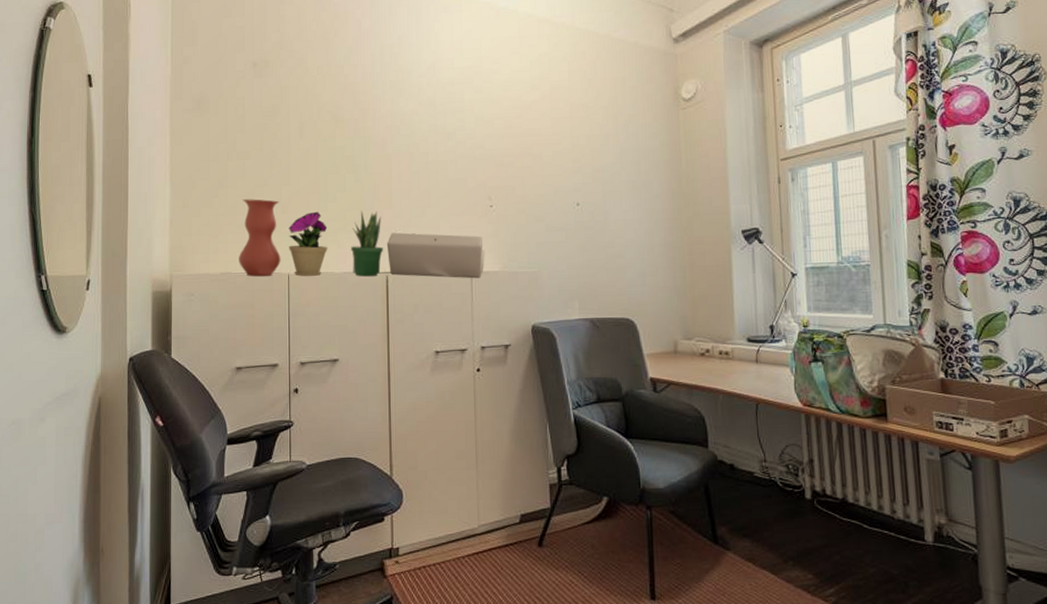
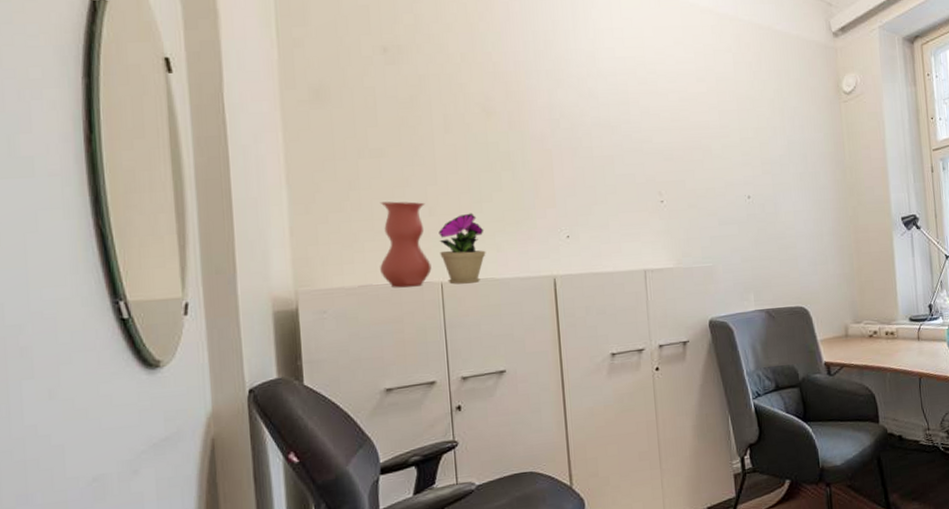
planter: present [350,211,384,278] -> none [511,210,550,282]
decorative box: present [386,232,485,279] -> none [551,232,658,278]

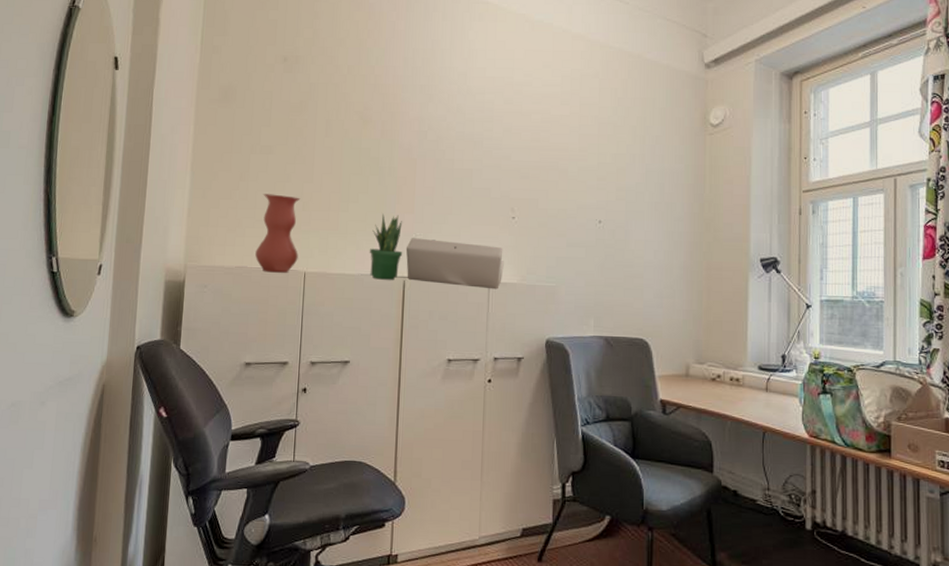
flower pot: present [438,213,486,285] -> none [307,211,348,277]
planter: none [511,210,550,282] -> present [369,213,403,281]
decorative box: none [551,232,658,278] -> present [405,238,504,290]

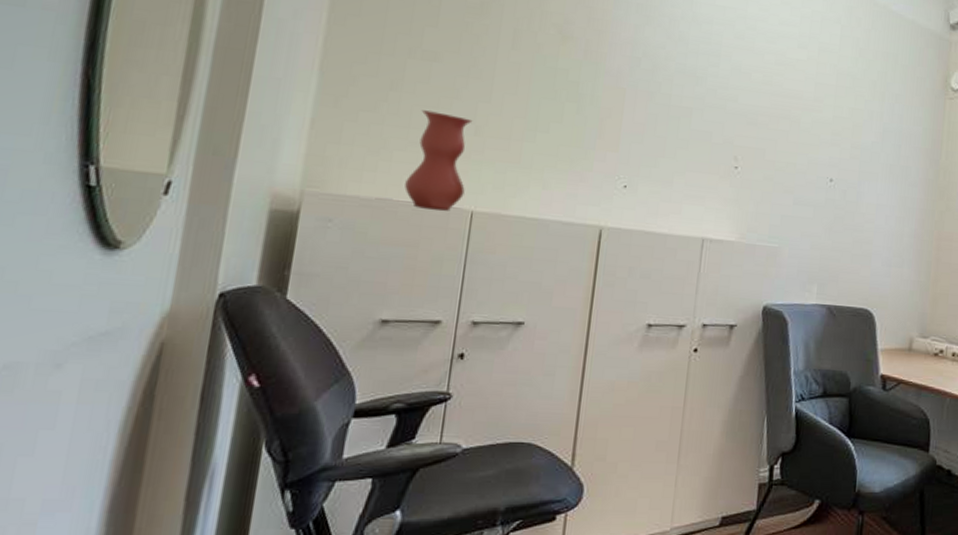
planter: present [369,213,403,281] -> none [558,148,603,230]
decorative box: present [405,238,504,290] -> none [604,180,722,247]

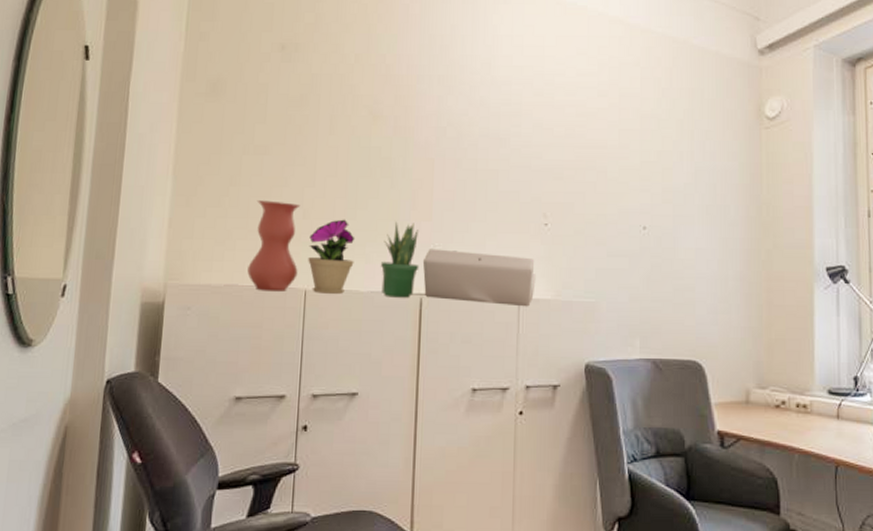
flower pot: none [477,140,533,220] -> present [308,219,355,295]
planter: none [558,148,603,230] -> present [380,221,419,299]
decorative box: none [604,180,722,247] -> present [422,249,536,307]

